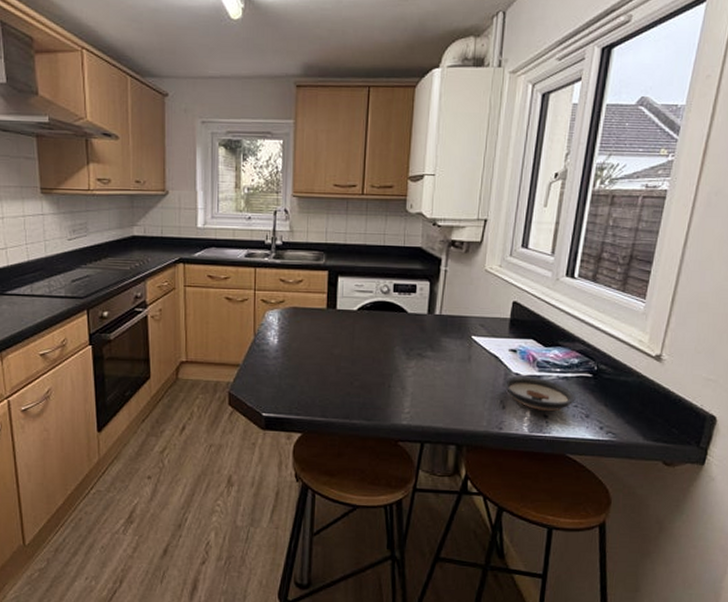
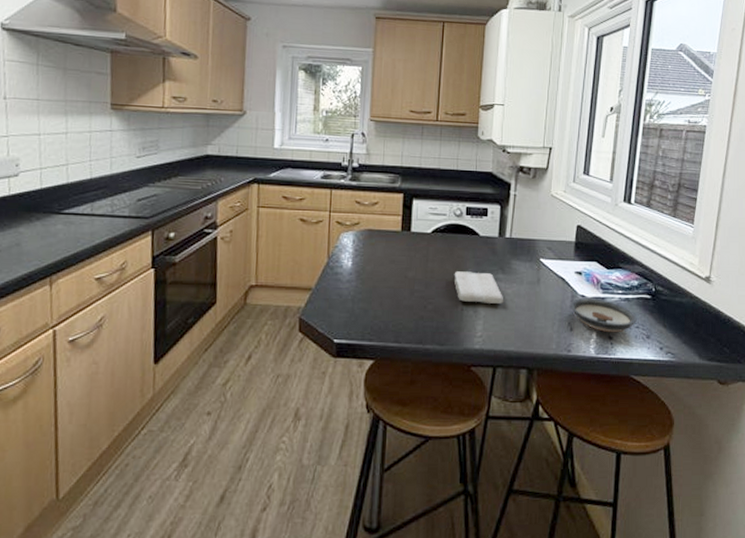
washcloth: none [381,348,433,381] -> present [454,271,504,304]

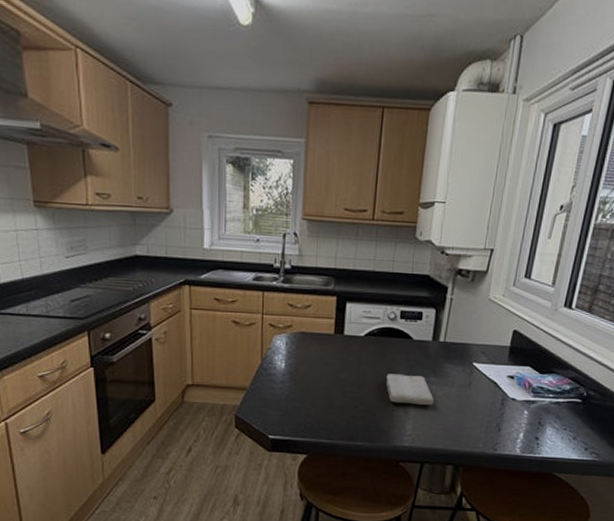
saucer: present [570,297,637,333] -> none [500,400,565,434]

